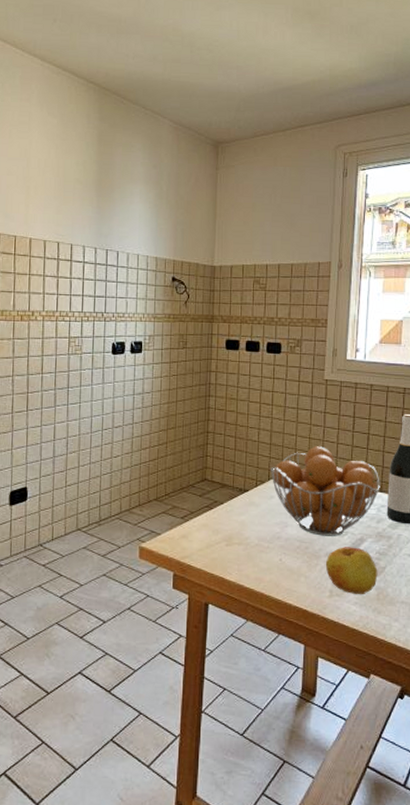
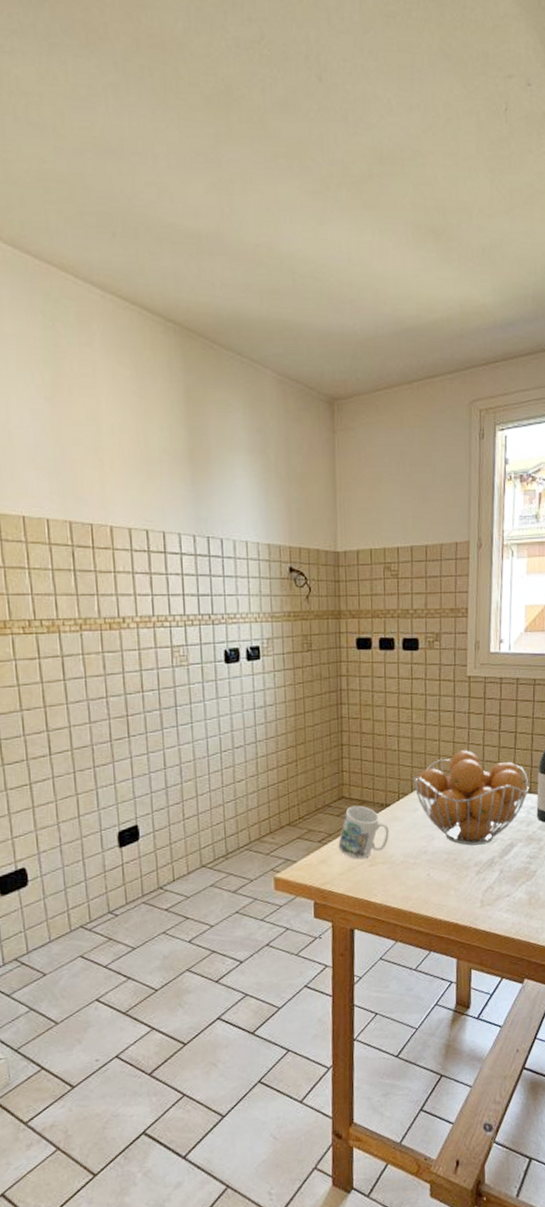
mug: none [199,488,246,538] -> present [338,805,389,860]
apple: present [326,547,378,594] -> none [476,853,529,902]

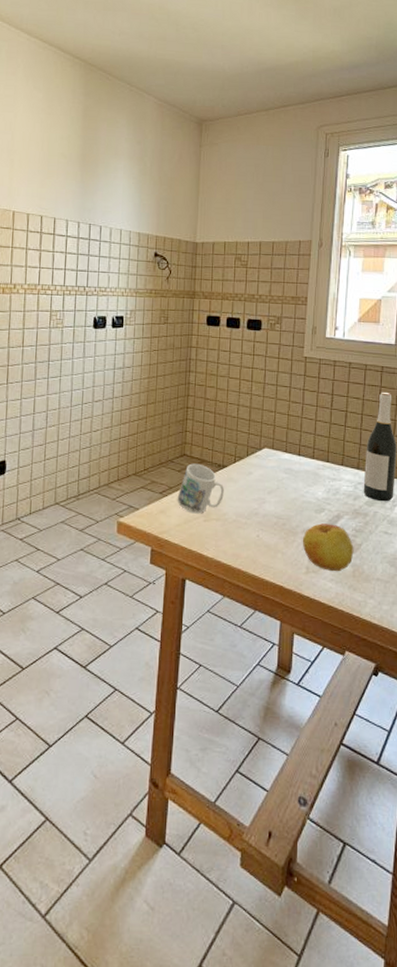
fruit basket: present [413,750,529,846] -> none [249,423,357,513]
apple: none [476,853,529,902] -> present [303,523,354,571]

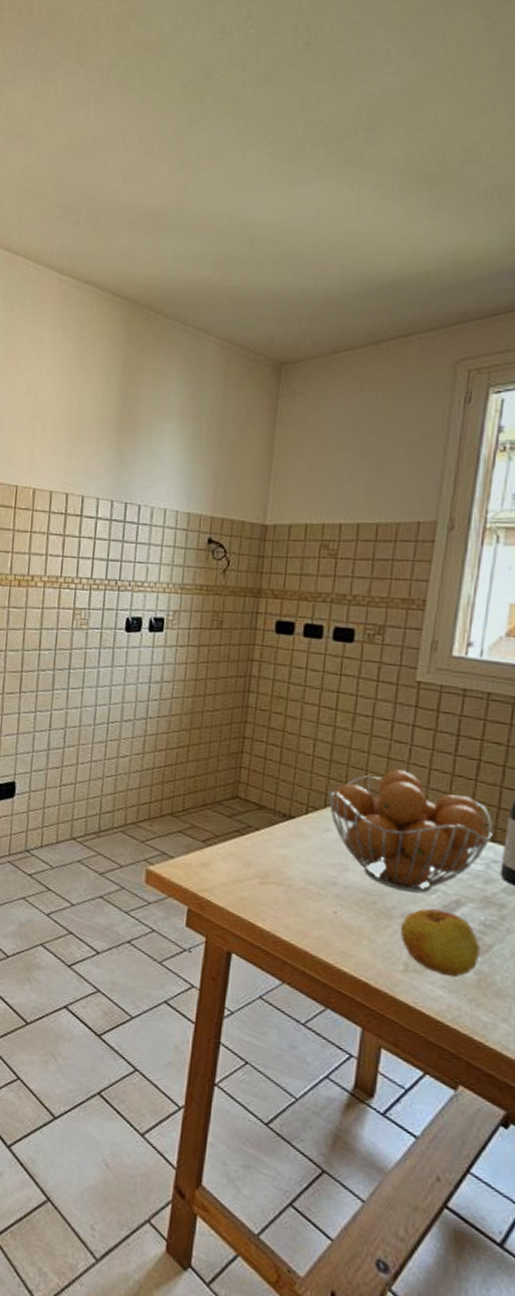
mug: present [177,463,224,514] -> none [224,808,290,874]
fruit basket: none [249,423,357,513] -> present [328,769,494,894]

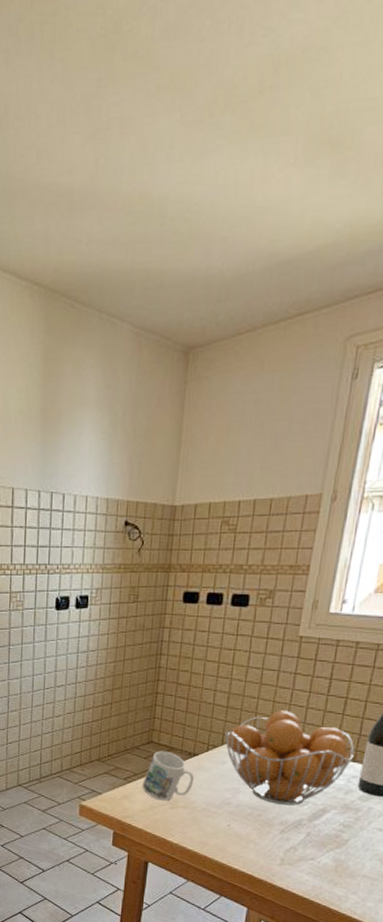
mug: none [224,808,290,874] -> present [142,751,194,801]
apple: present [401,908,481,977] -> none [279,816,340,865]

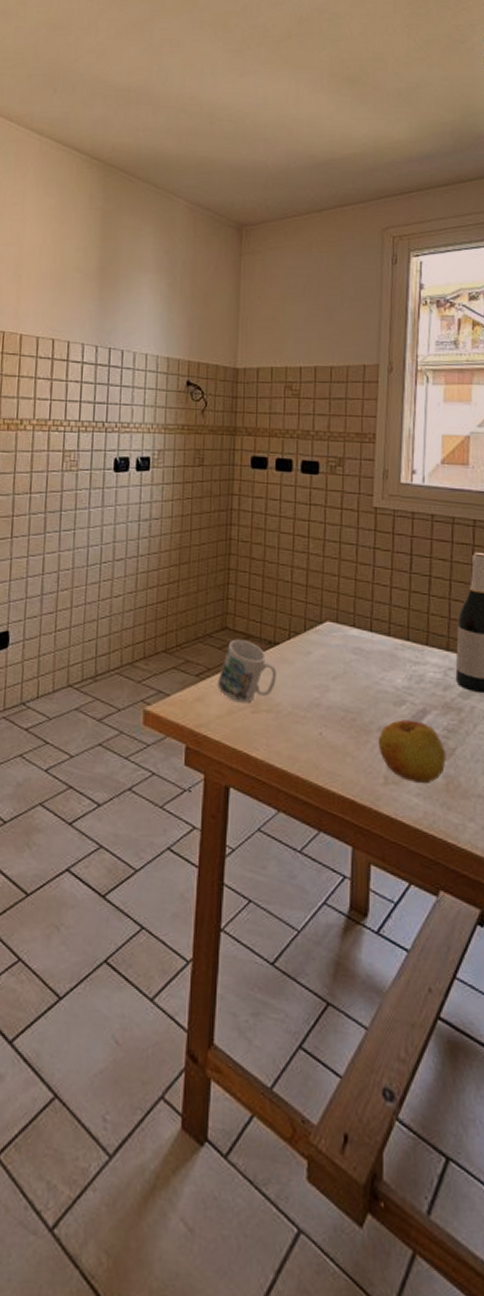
fruit basket: present [225,710,355,806] -> none [307,590,447,706]
apple: none [279,816,340,865] -> present [379,720,446,783]

